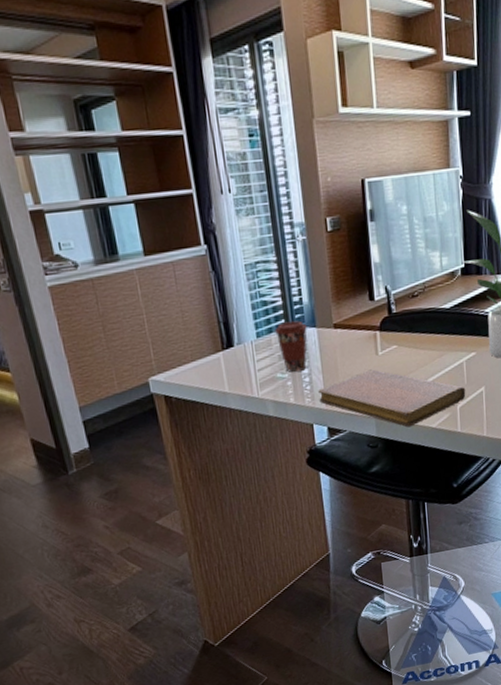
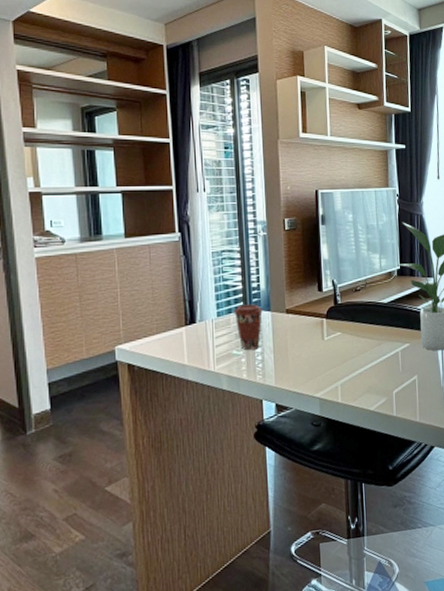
notebook: present [318,369,466,428] -> none [269,352,401,409]

